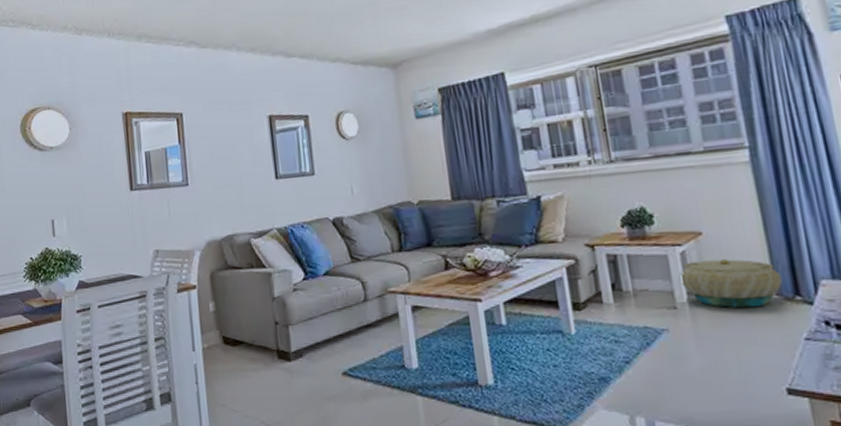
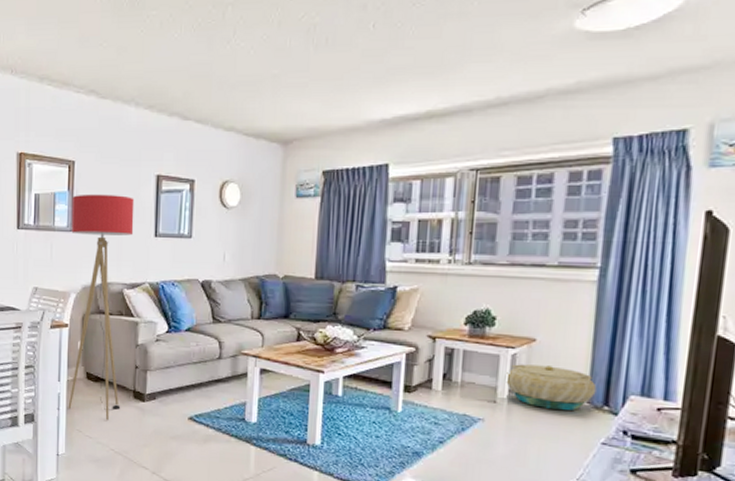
floor lamp: none [184,141,266,389] -> present [68,194,135,421]

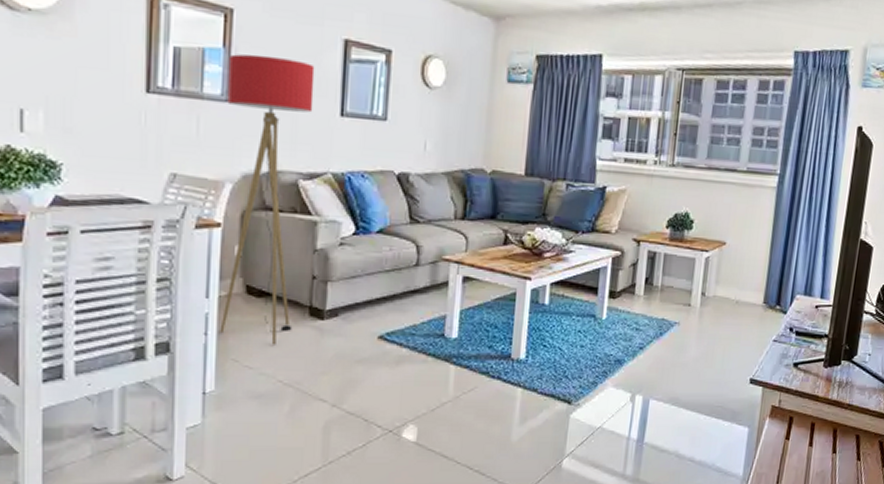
basket: present [505,364,597,411] -> none [699,267,772,312]

